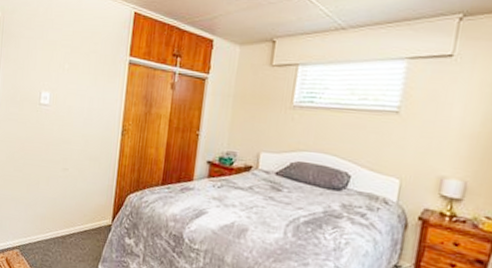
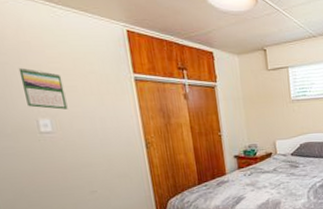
calendar: none [37,42,69,85] -> present [18,67,68,110]

